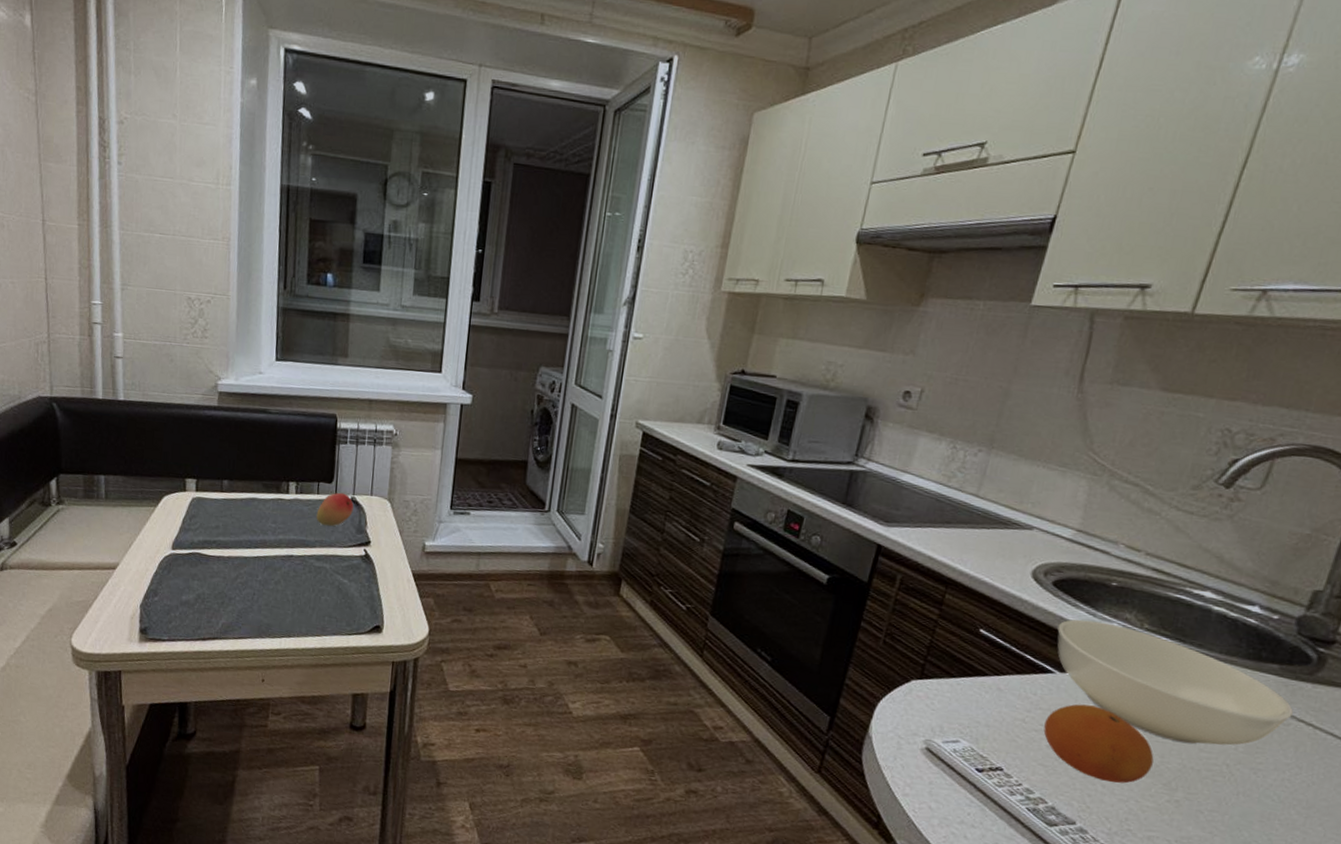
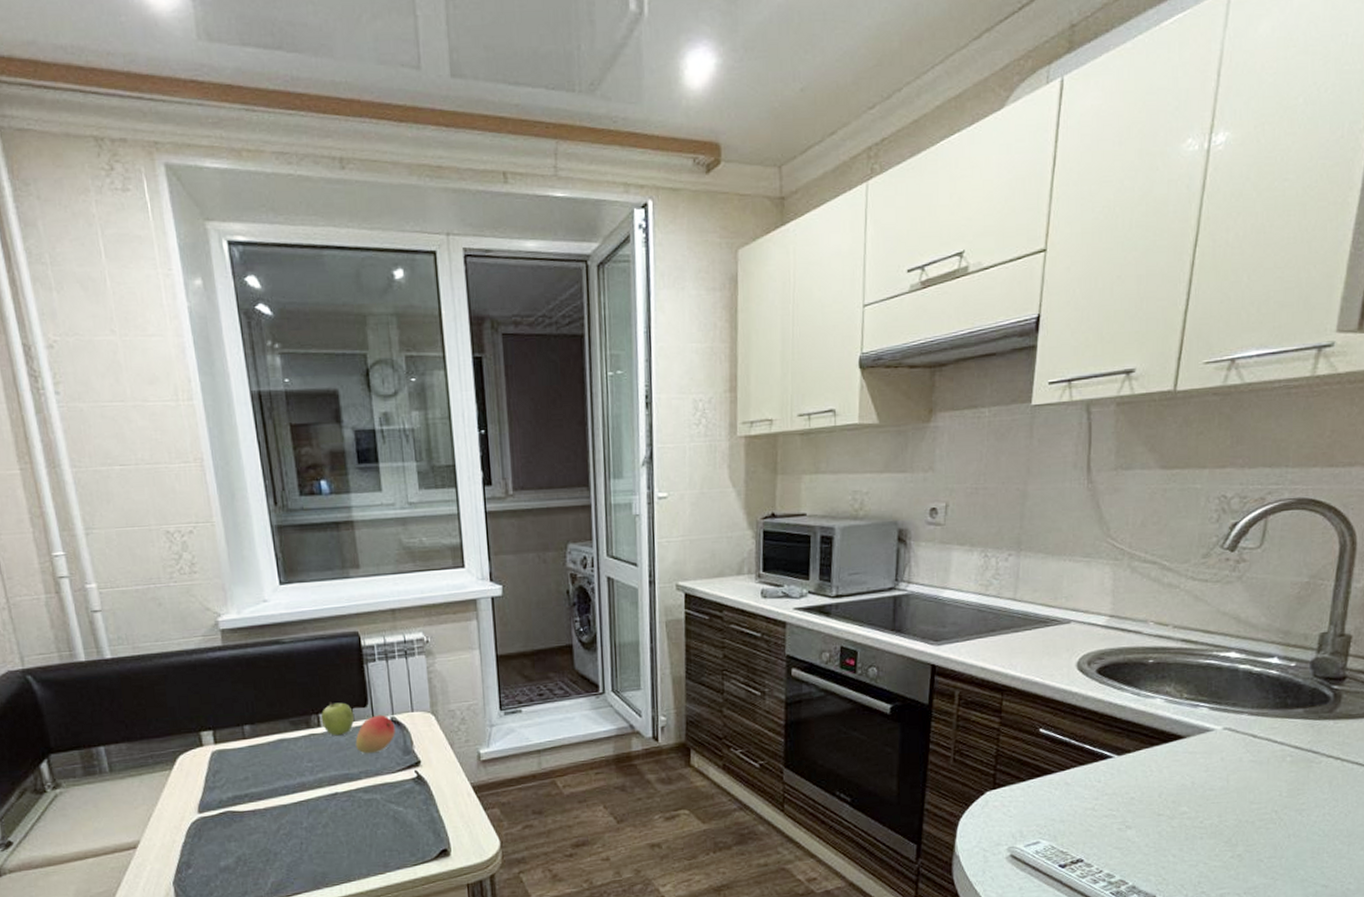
fruit: none [290,473,320,505] -> present [321,702,355,736]
fruit: present [1043,704,1154,784] -> none [1113,781,1213,851]
bowl: present [1057,619,1293,746] -> none [1109,699,1322,800]

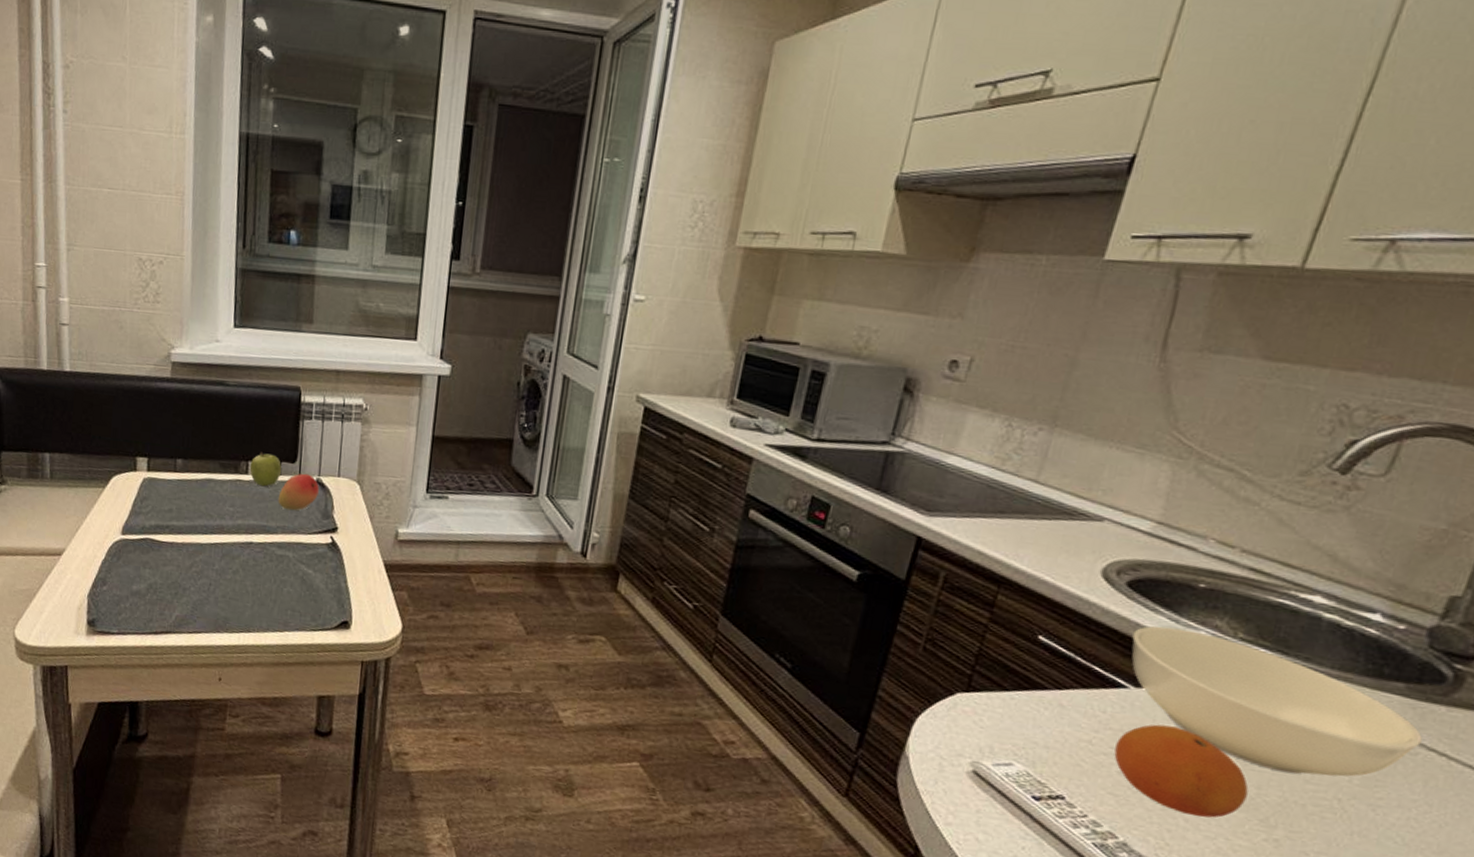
bowl: none [1109,699,1322,800] -> present [1131,626,1423,777]
fruit: none [1113,781,1213,851] -> present [1114,724,1249,818]

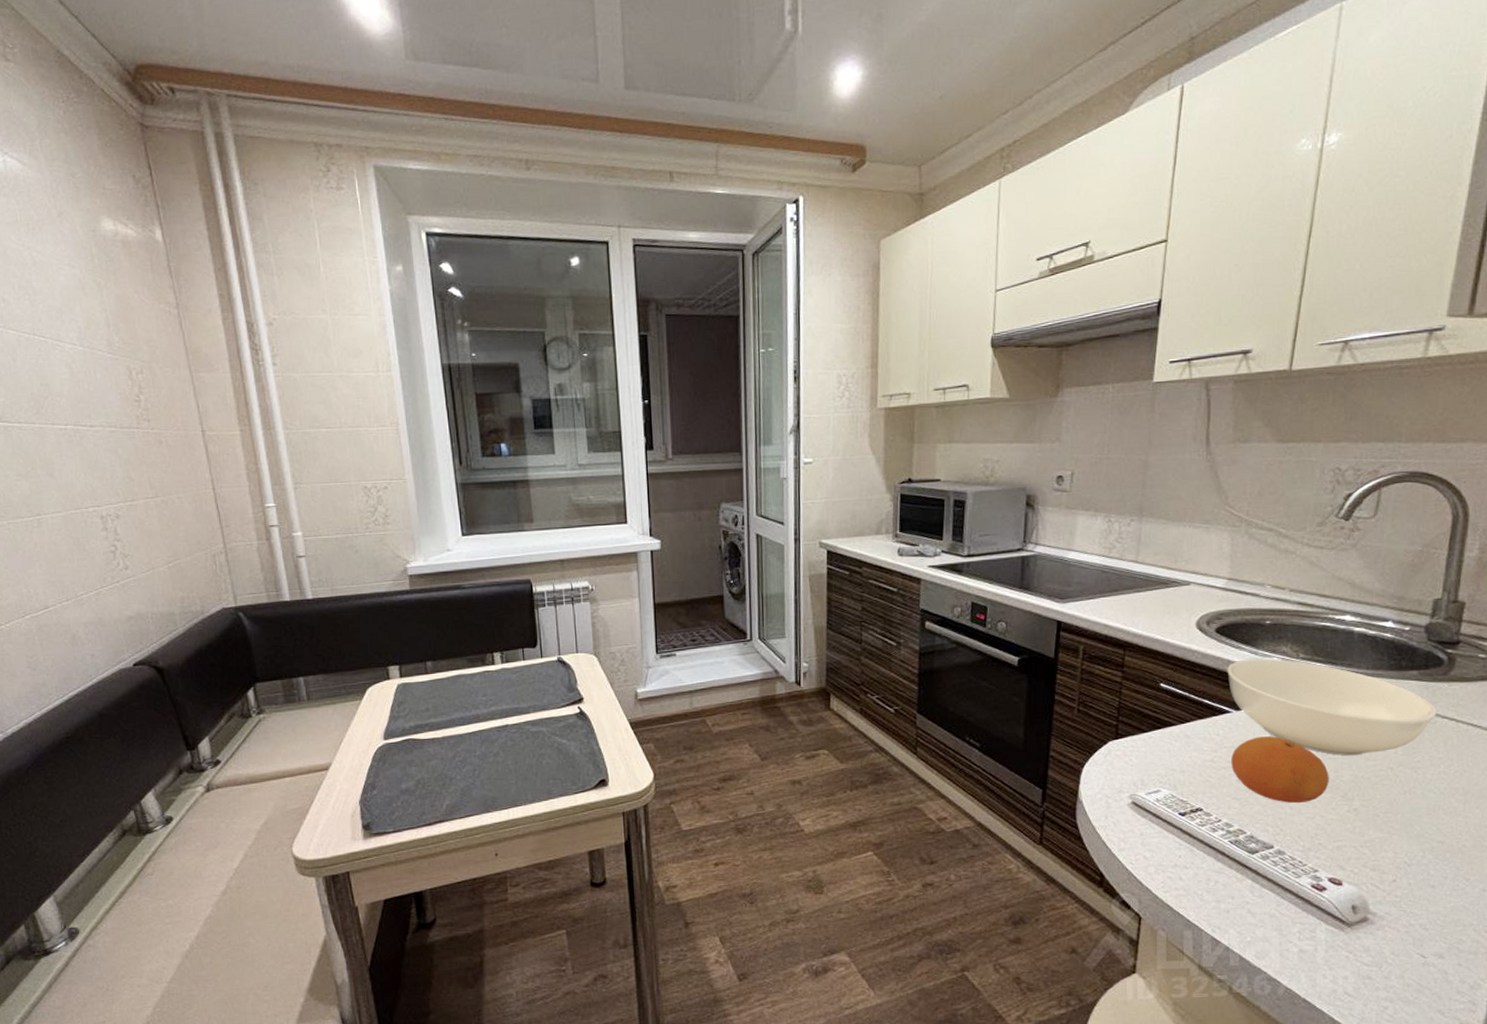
fruit: present [249,451,282,487] -> none [495,642,525,673]
fruit: present [278,473,319,511] -> none [525,655,561,690]

